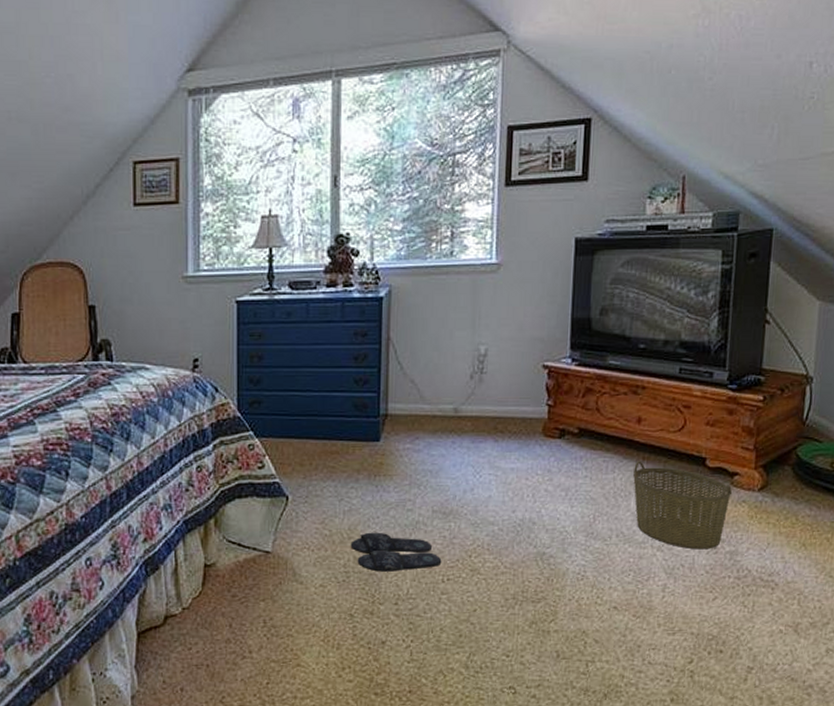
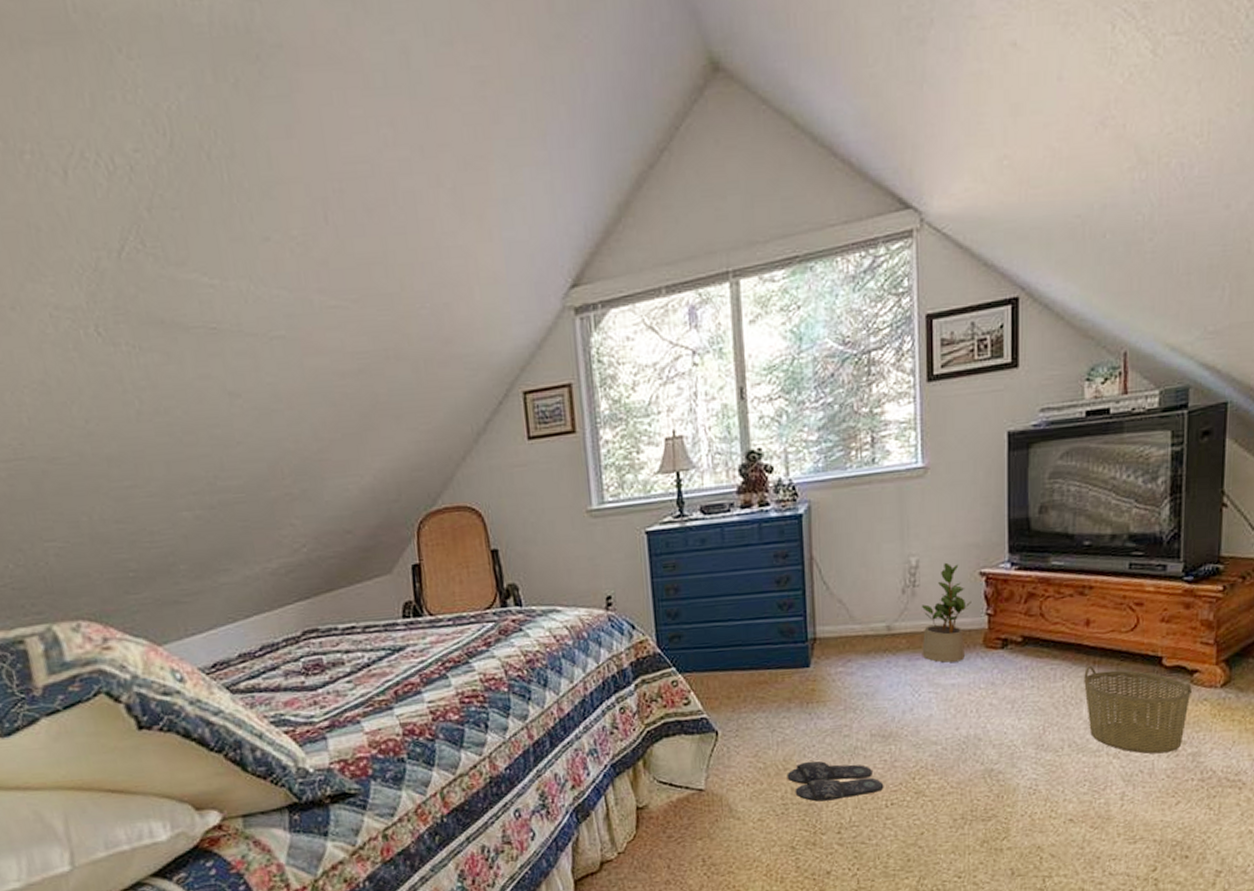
potted plant: none [485,353,534,447] -> present [922,562,971,663]

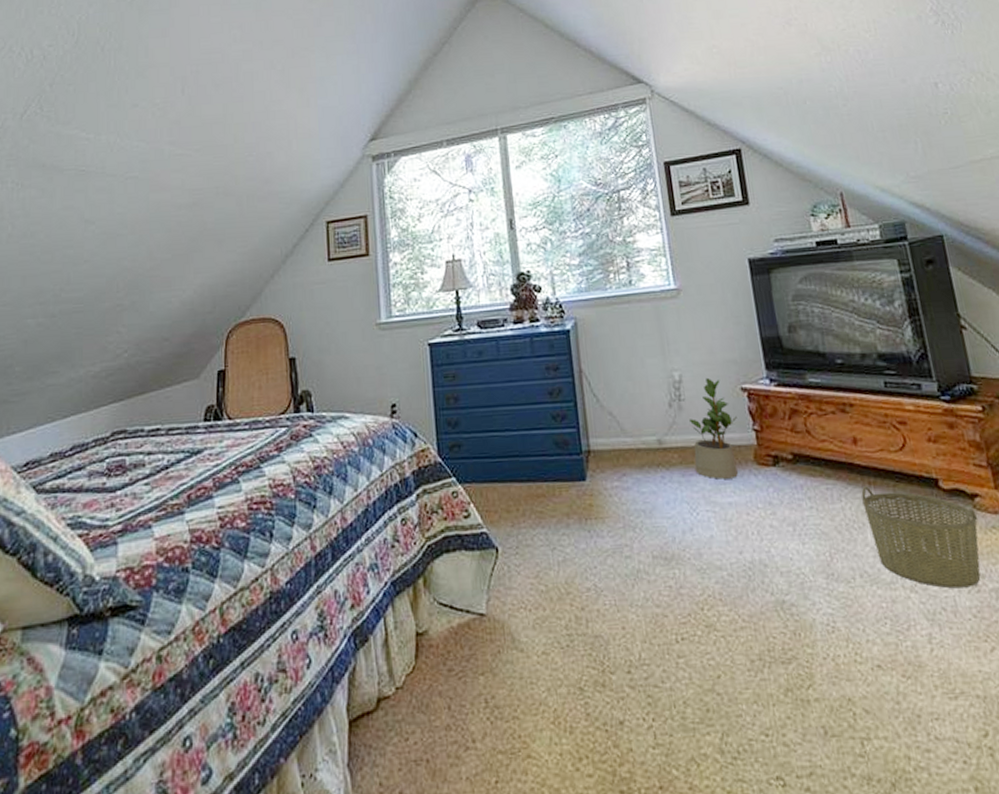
slippers: present [787,761,884,802] -> none [569,585,672,633]

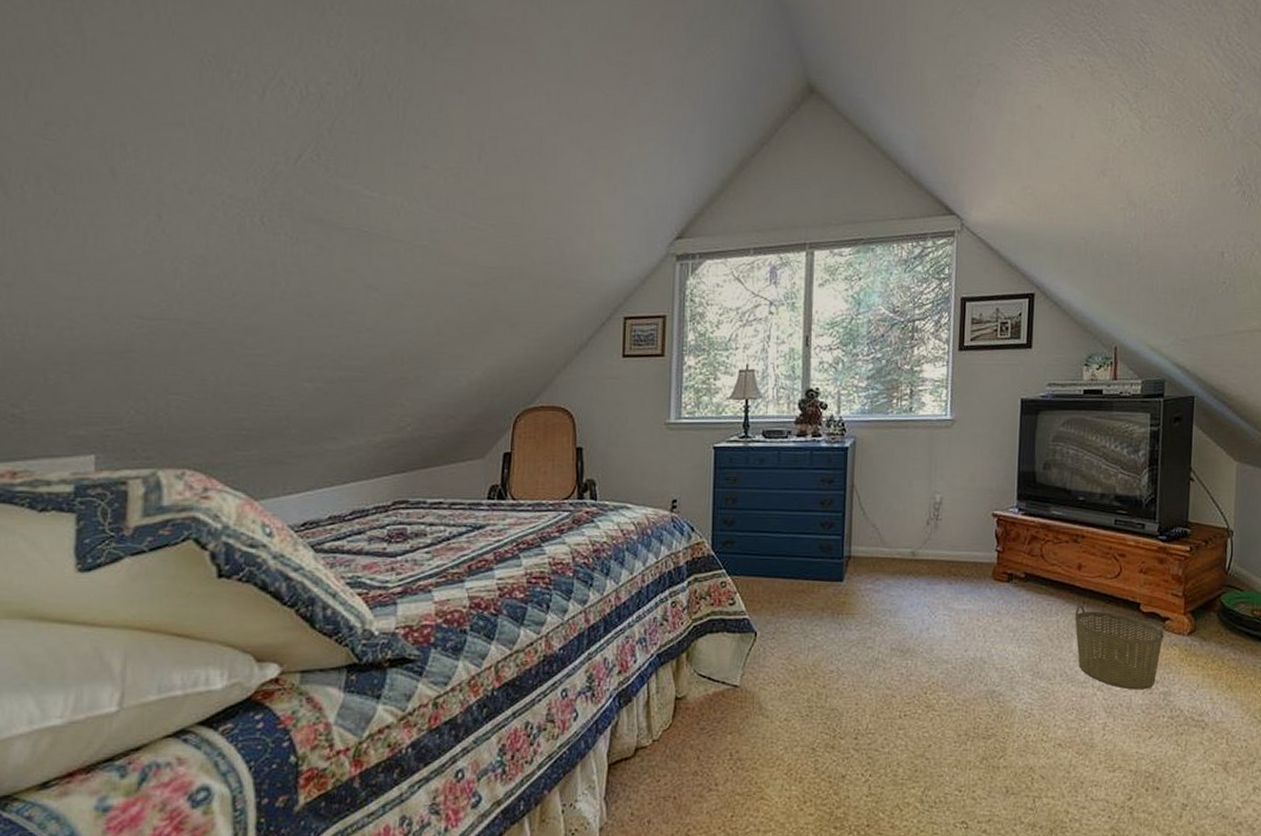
potted plant: present [690,377,738,479] -> none [940,502,984,590]

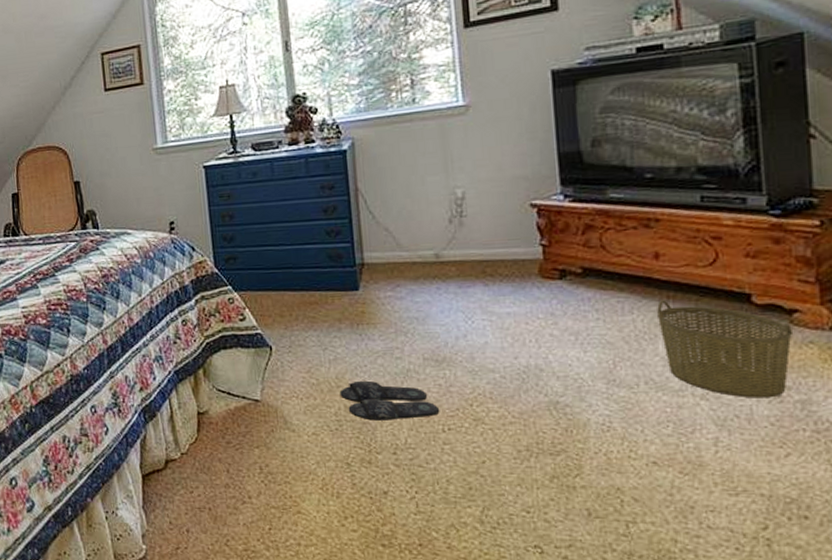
slippers: none [814,668,899,707] -> present [339,380,440,421]

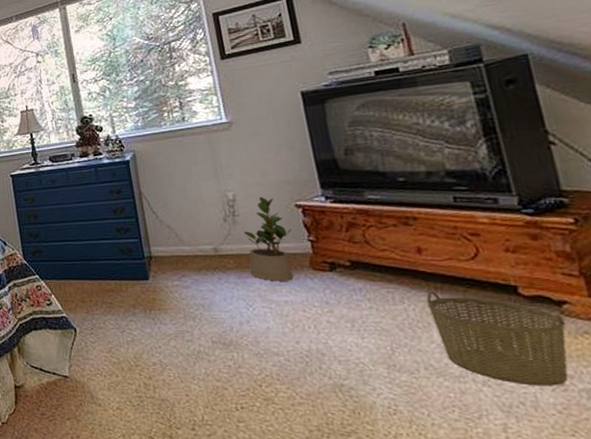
slippers: present [339,380,440,421] -> none [138,360,232,398]
potted plant: none [471,194,523,291] -> present [244,196,294,282]

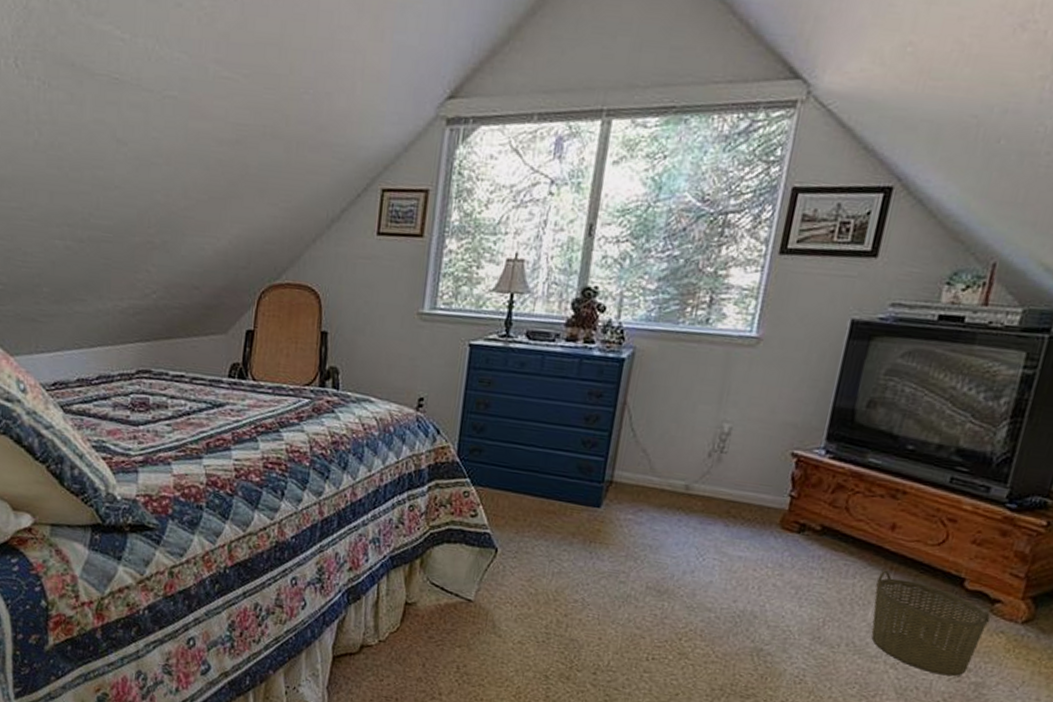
potted plant: present [244,196,294,282] -> none [714,435,777,536]

